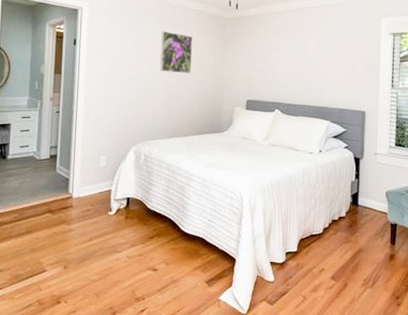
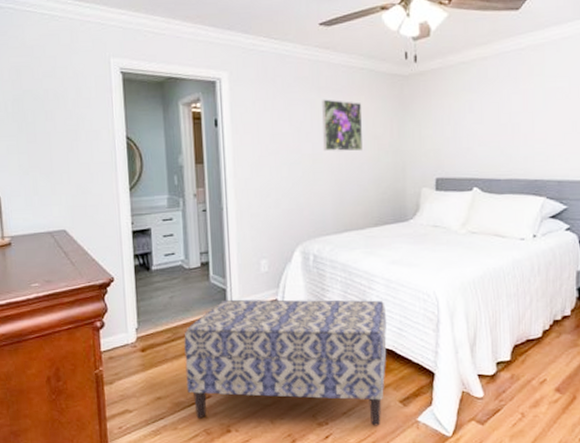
bench: none [26,187,200,303] -> present [184,299,387,426]

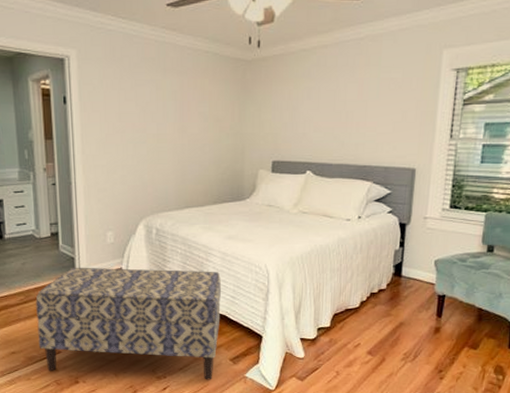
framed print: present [322,99,363,152] -> none [167,80,206,133]

